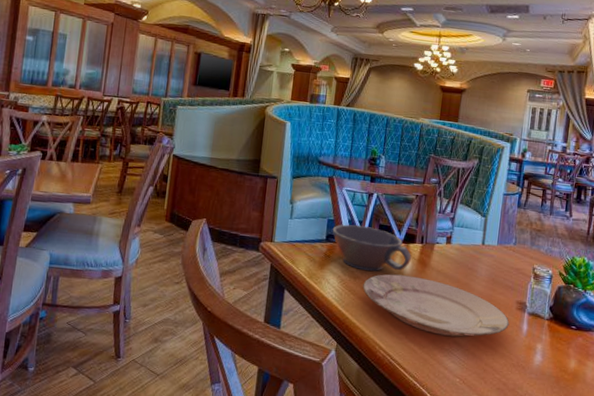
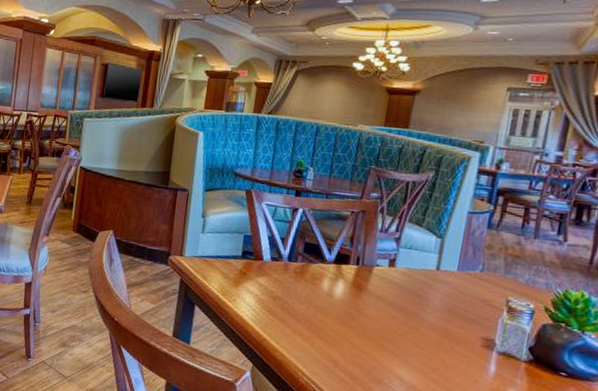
cup: present [332,224,411,271] -> none [249,241,344,294]
plate: present [362,274,510,337] -> none [283,296,471,374]

